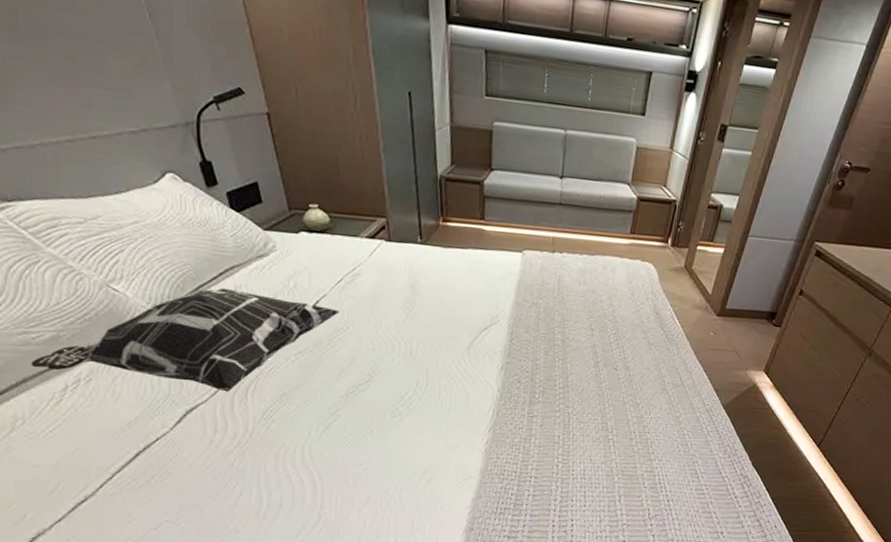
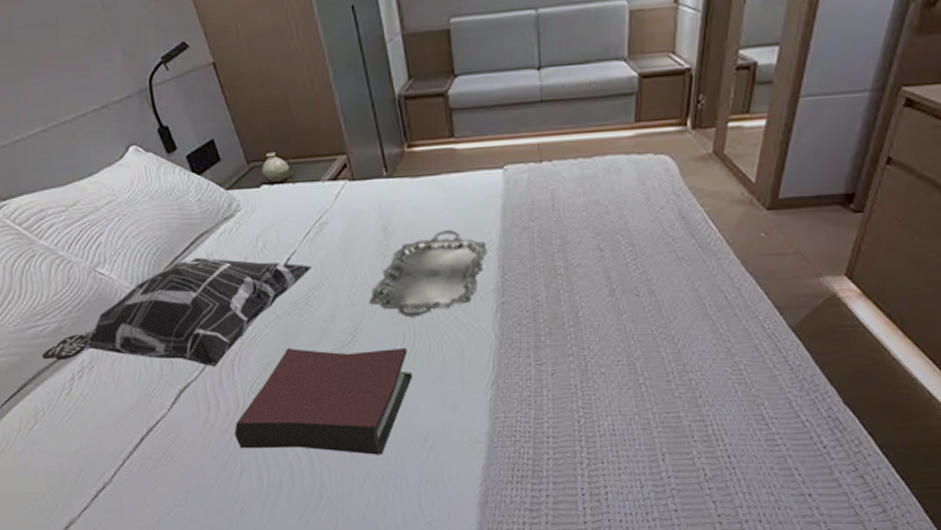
hardback book: none [239,382,421,484] -> present [234,347,413,455]
serving tray: none [390,296,500,367] -> present [369,230,487,317]

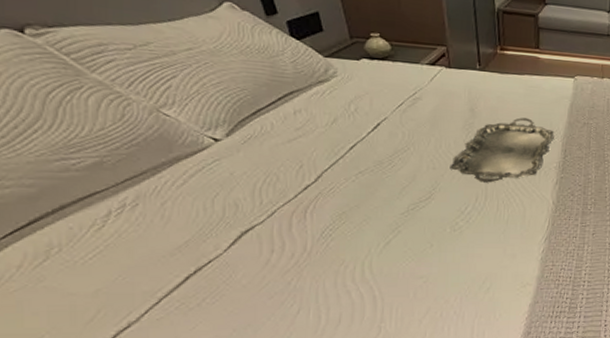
decorative pillow: present [42,257,312,367] -> none [70,112,400,213]
hardback book: present [234,347,413,455] -> none [297,201,480,295]

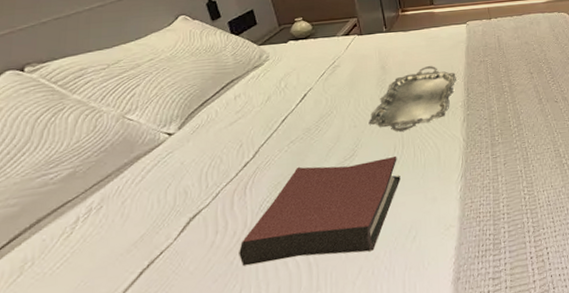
hardback book: none [297,201,480,295] -> present [239,155,401,267]

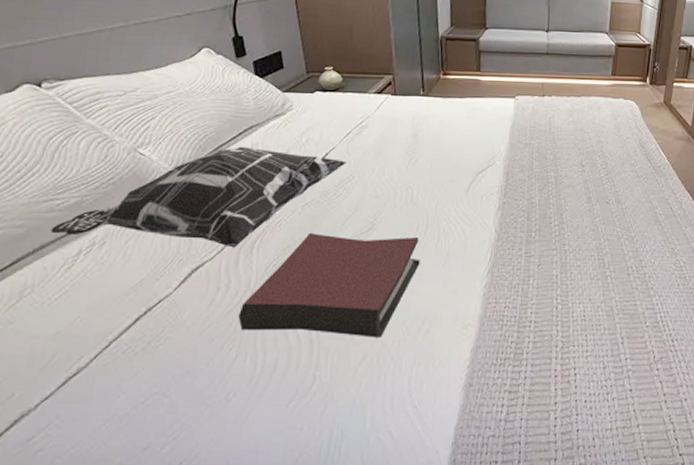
decorative pillow: none [46,98,324,207] -> present [51,146,346,248]
serving tray: present [368,66,456,132] -> none [392,141,496,211]

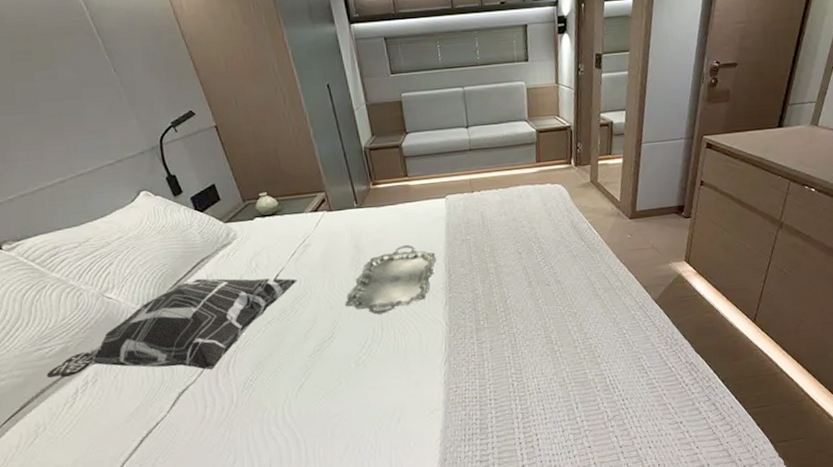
hardback book: present [238,233,420,338] -> none [229,338,382,439]
serving tray: none [392,141,496,211] -> present [345,245,436,315]

